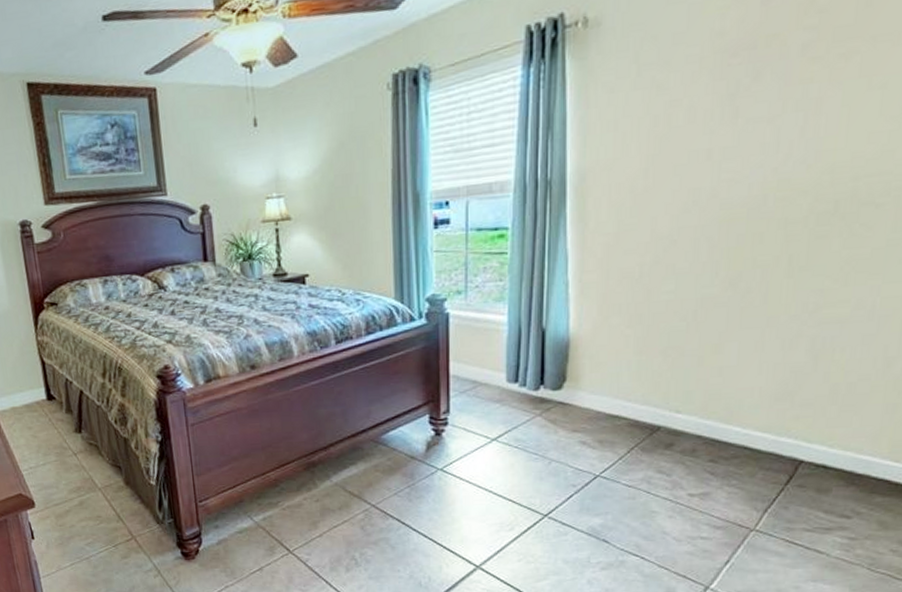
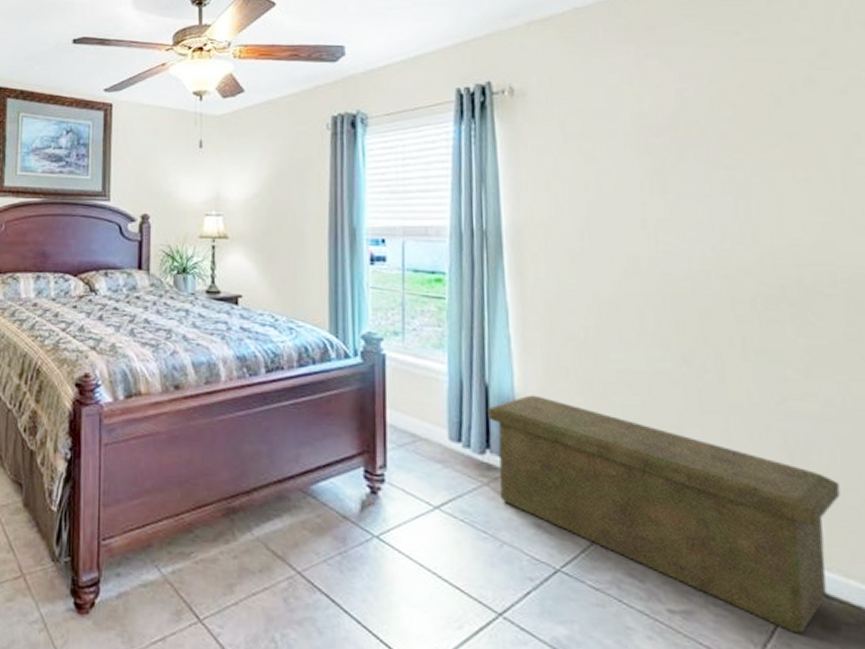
storage bench: none [543,333,854,499] -> present [488,395,841,634]

